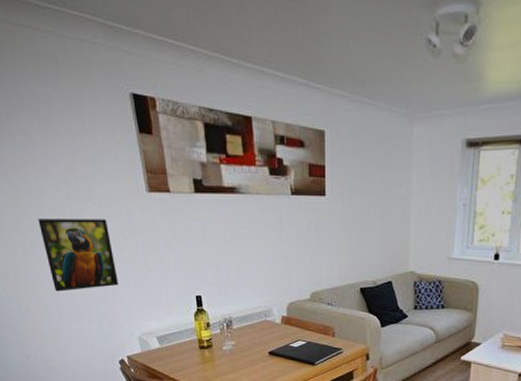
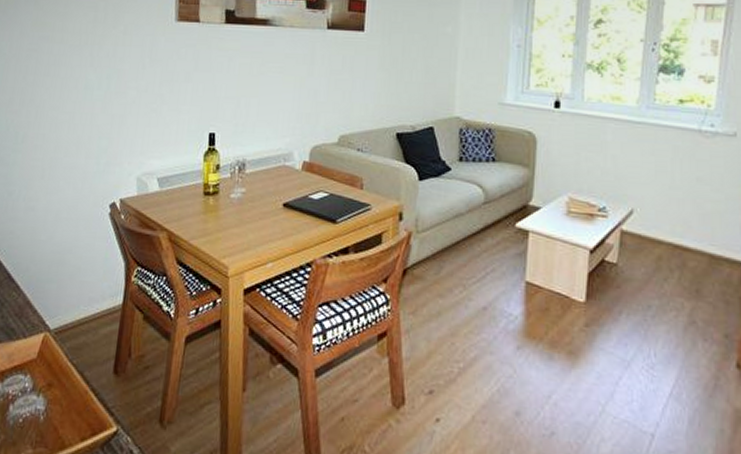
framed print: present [38,219,118,292] -> none [57,44,129,122]

